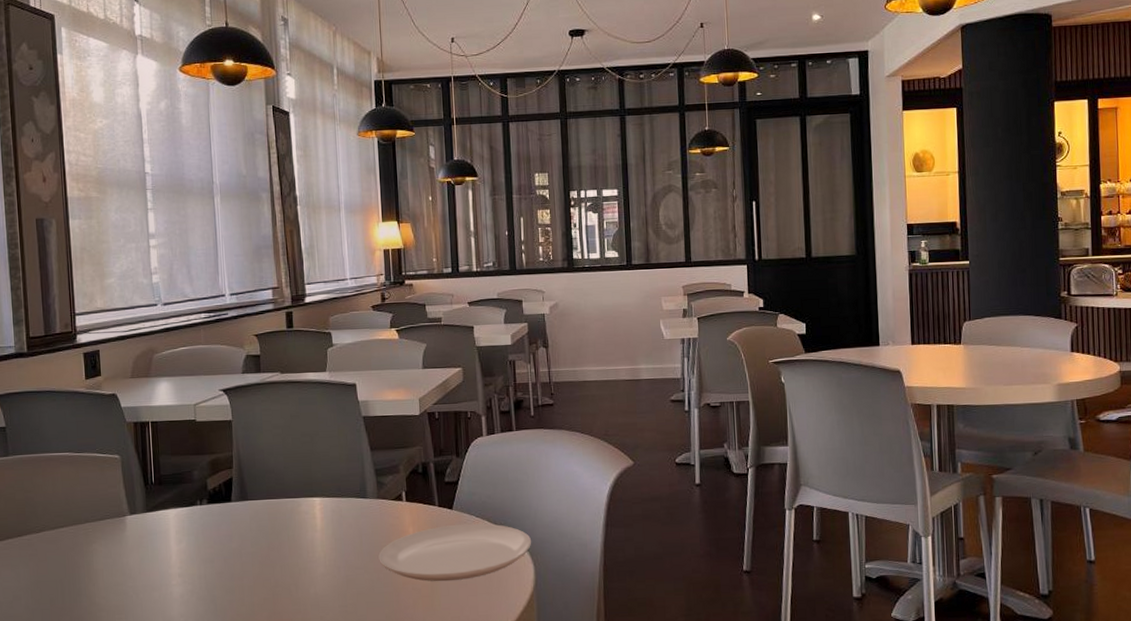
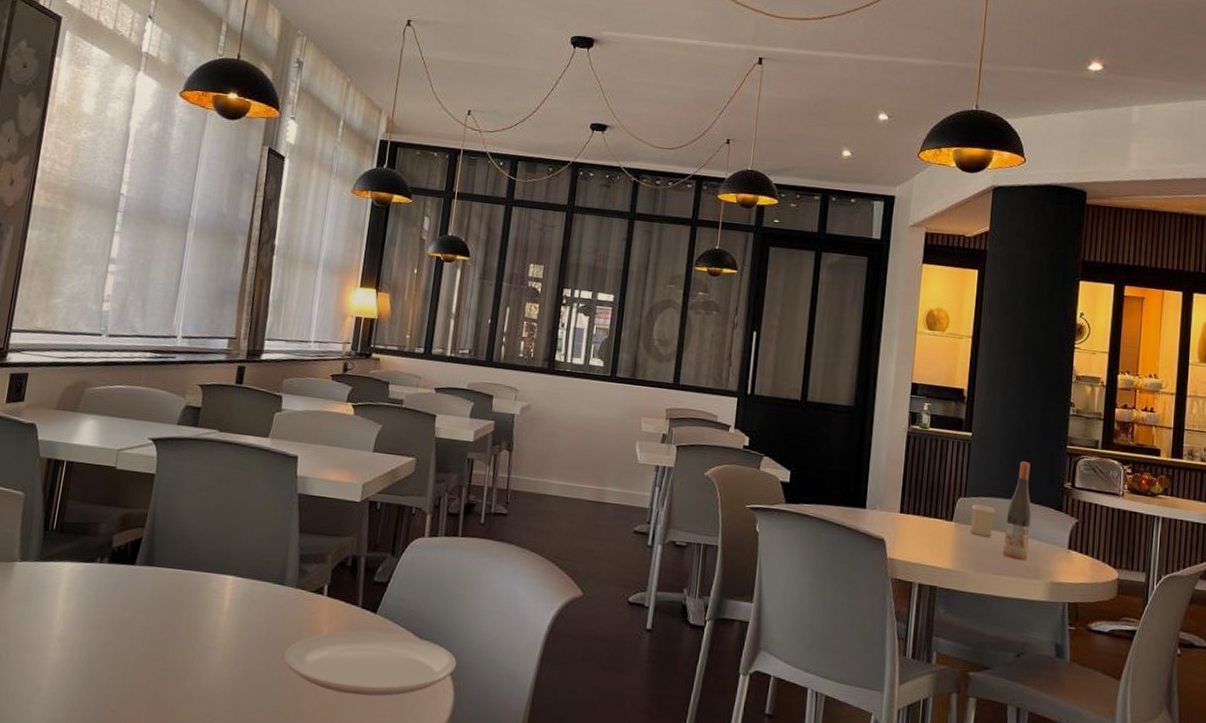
cup: none [977,325,1000,354] -> present [970,504,996,538]
wine bottle: none [1010,279,1035,370] -> present [1002,461,1032,562]

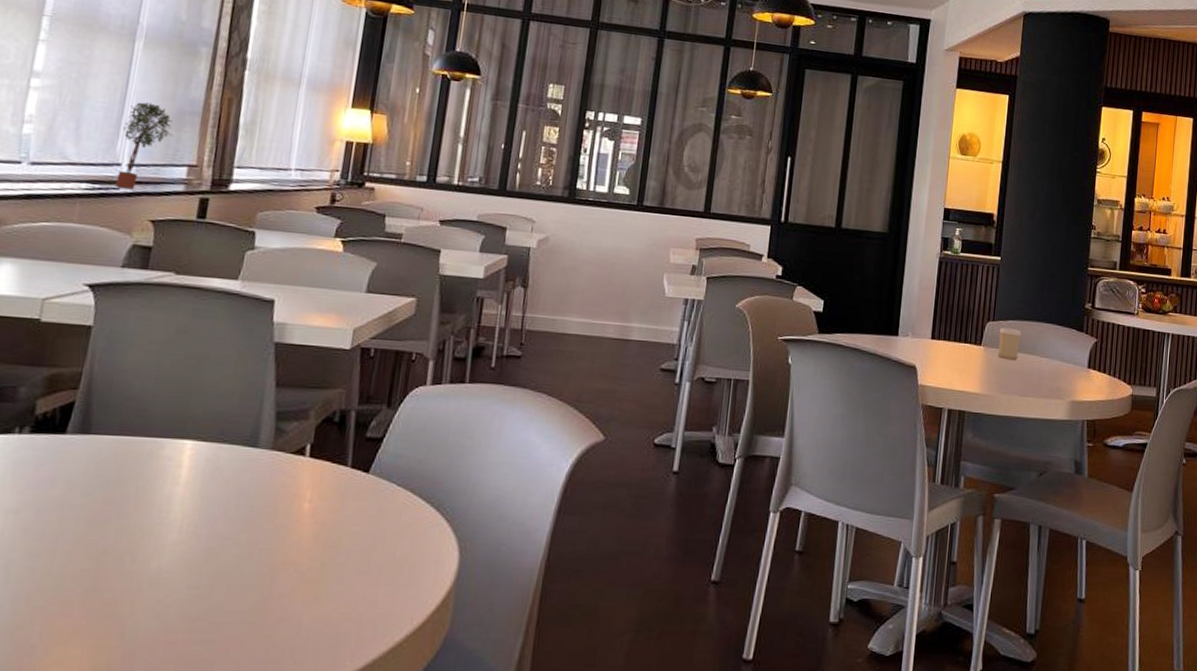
potted tree: none [172,283,217,358] -> present [115,102,174,190]
plate: present [284,630,457,696] -> none [256,492,463,565]
wine bottle: present [1002,461,1032,562] -> none [1027,284,1056,382]

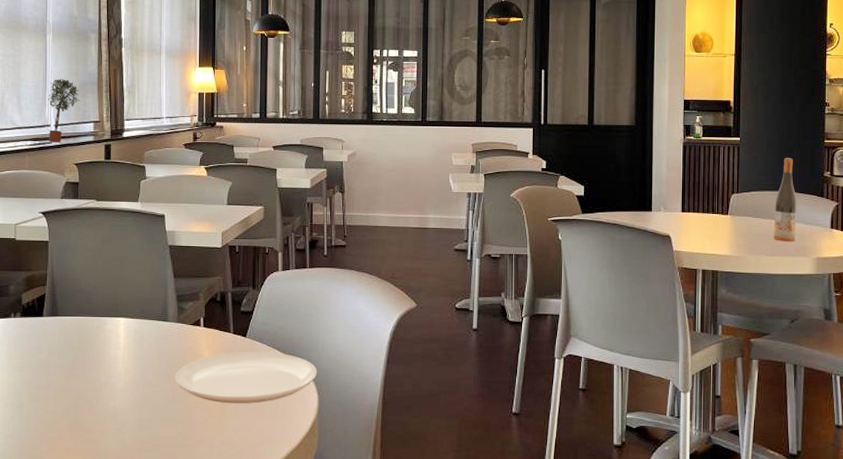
plate: none [256,492,463,565] -> present [175,351,318,403]
cup: present [998,327,1022,361] -> none [744,198,765,226]
wine bottle: none [1027,284,1056,382] -> present [773,158,797,243]

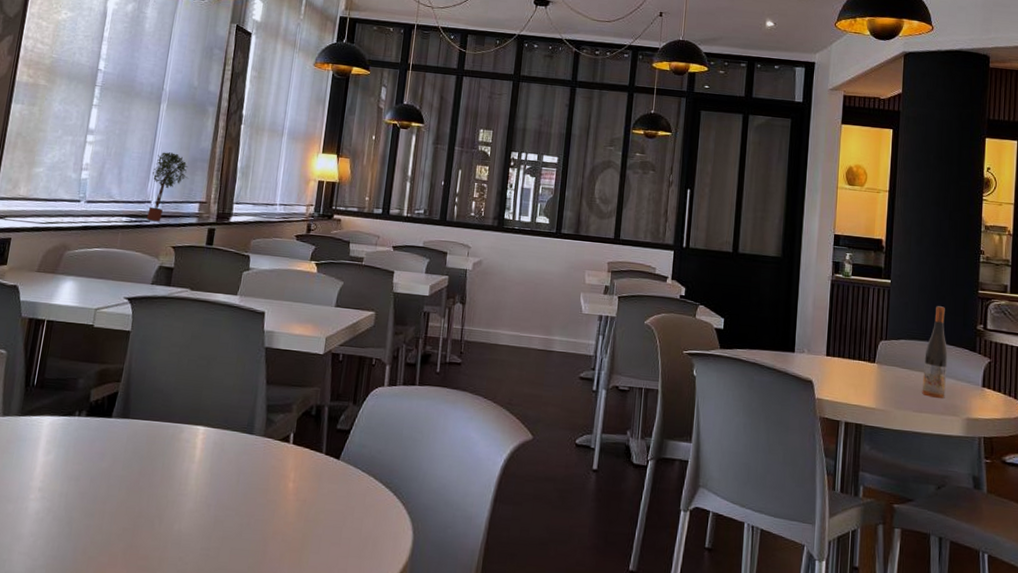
plate: present [175,351,318,403] -> none [253,476,416,538]

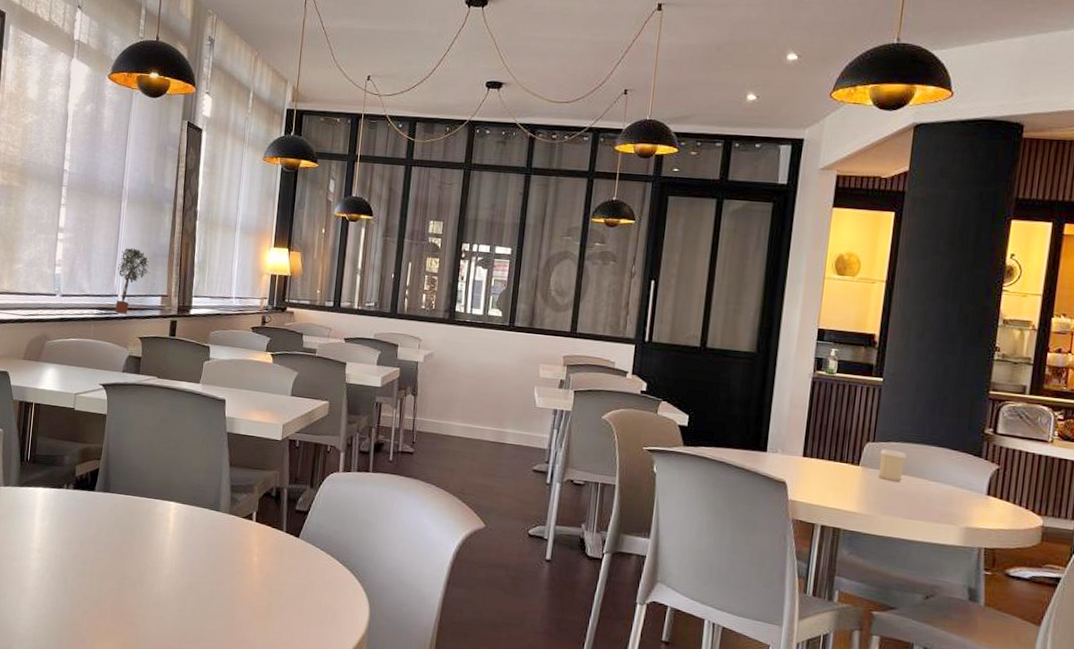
cup: none [891,346,914,378] -> present [878,449,907,483]
wine bottle: present [922,306,948,399] -> none [913,407,948,507]

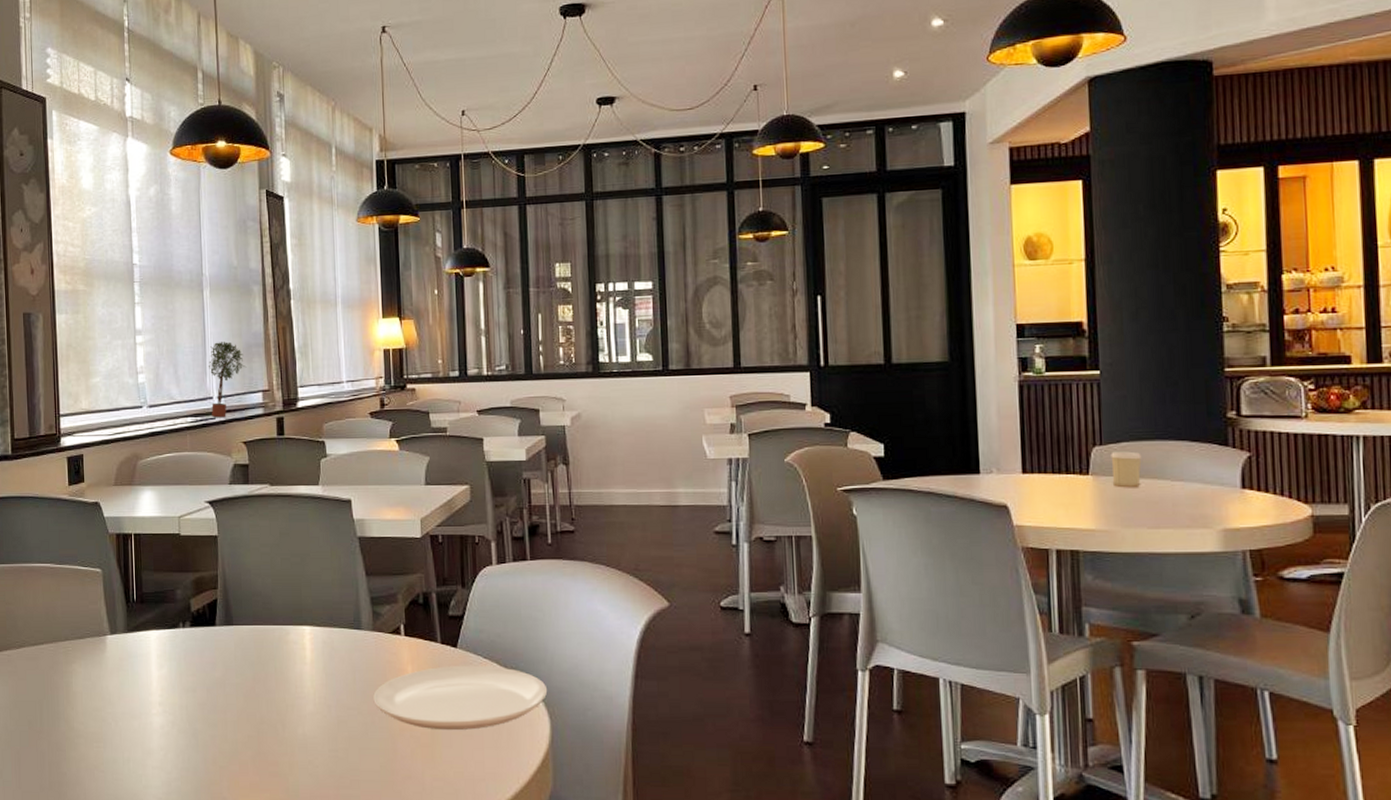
plate: none [221,552,371,609] -> present [373,665,548,730]

